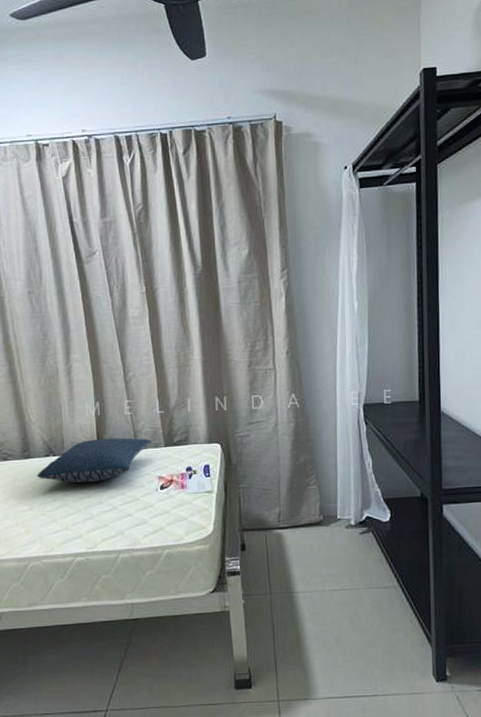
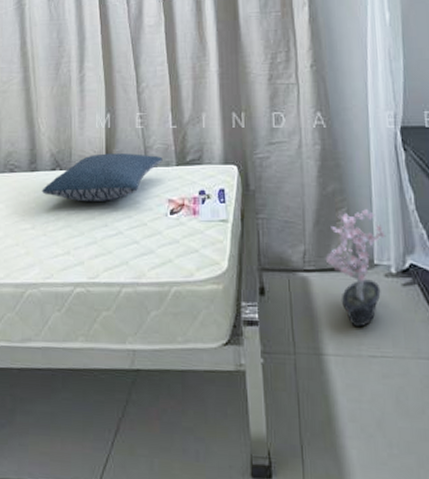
potted plant: none [297,475,348,569] -> present [325,209,386,328]

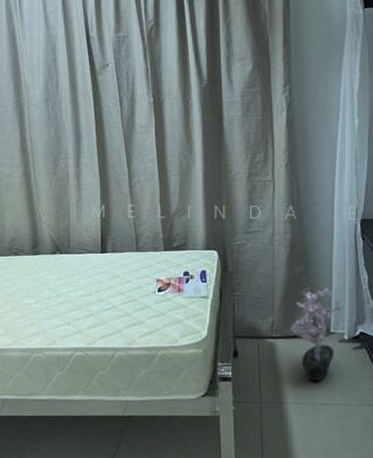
pillow: present [42,153,163,201] -> none [44,240,152,281]

